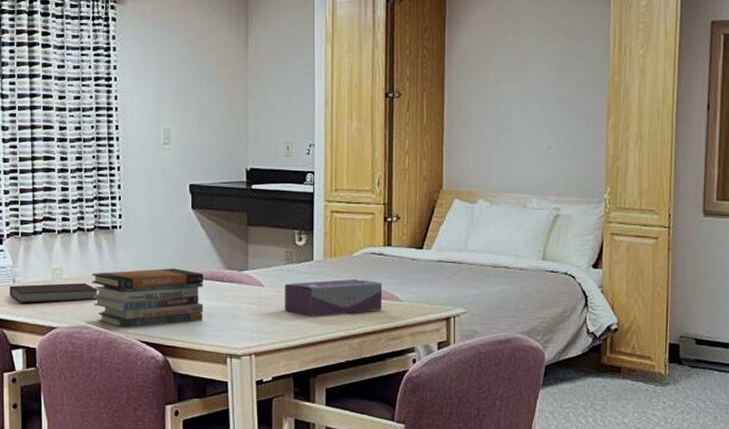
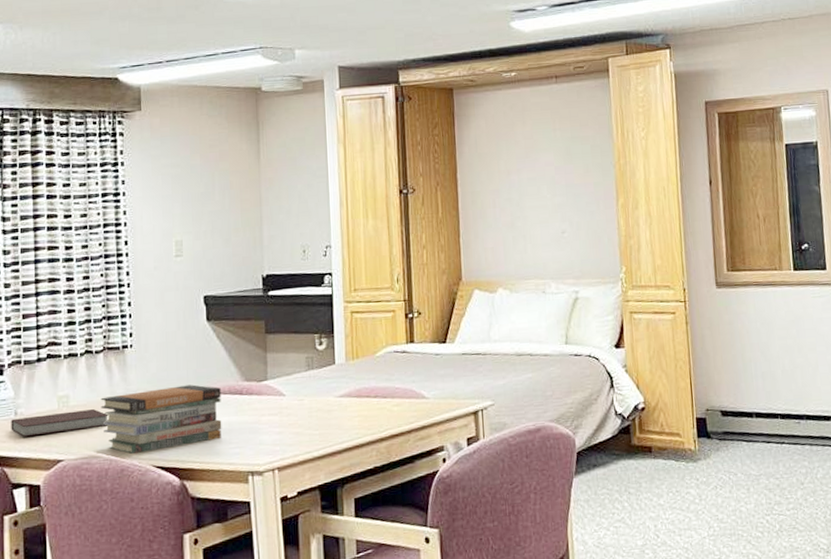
tissue box: present [284,279,383,316] -> none [306,380,408,423]

